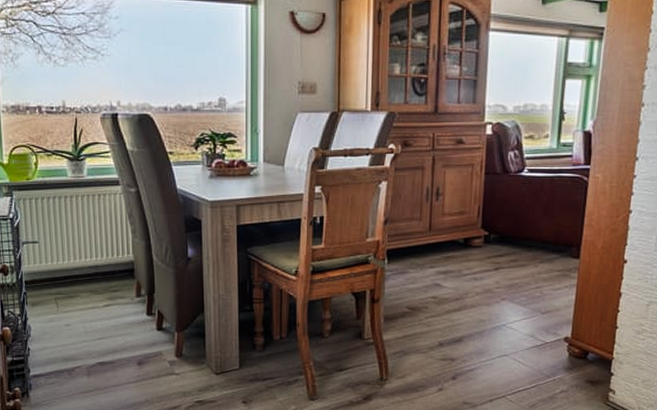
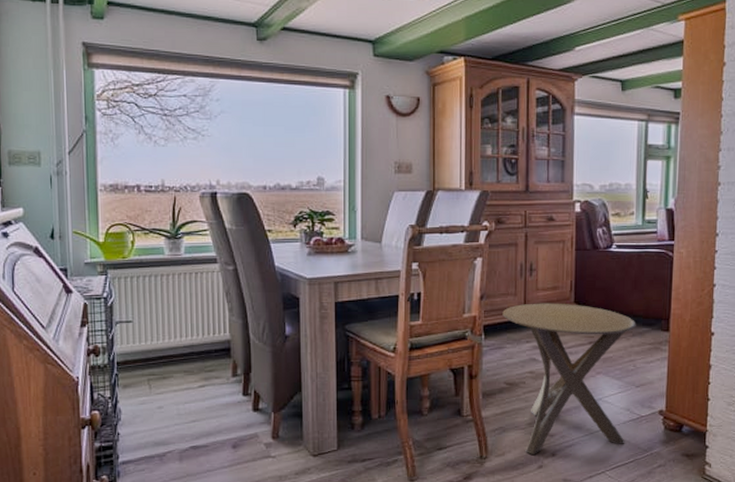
side table: none [406,228,545,378] -> present [502,303,636,455]

